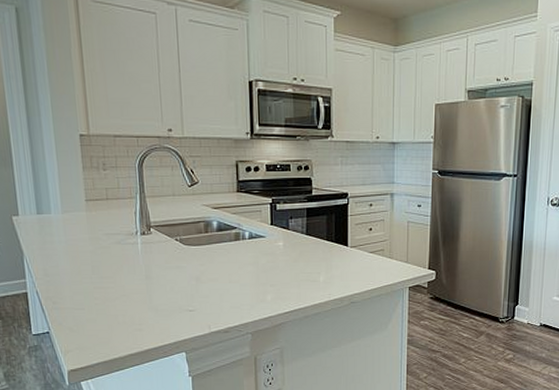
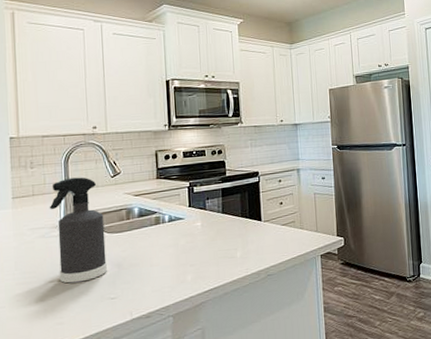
spray bottle: none [124,183,185,292] -> present [49,177,107,284]

